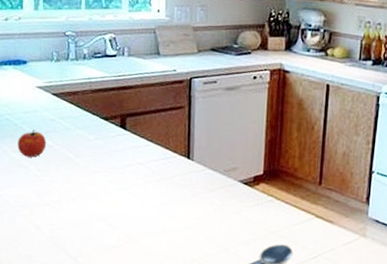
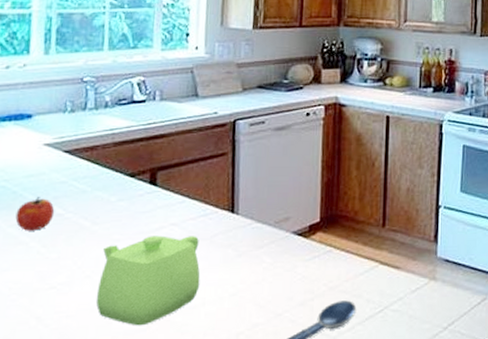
teapot: none [80,171,162,244] -> present [95,235,201,326]

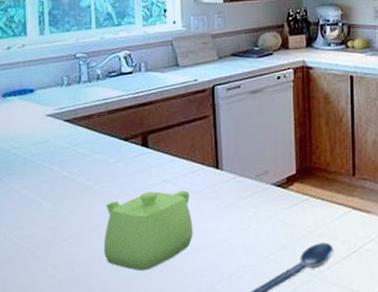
fruit: present [15,197,55,231] -> none [27,162,61,192]

